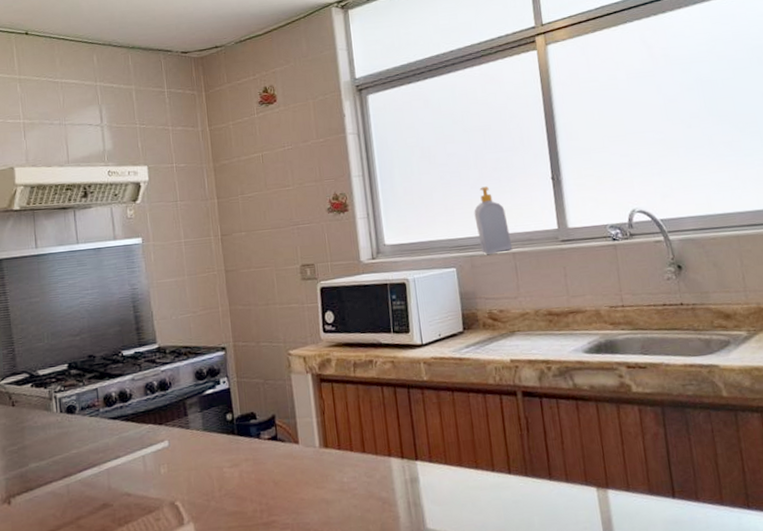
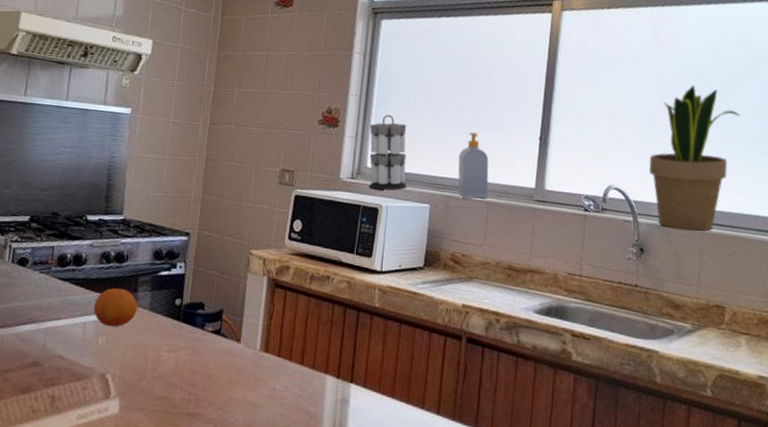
fruit: none [148,415,192,454] -> present [93,288,138,327]
spice rack: none [379,187,430,265] -> present [369,114,407,191]
potted plant: none [667,89,752,240] -> present [649,84,740,232]

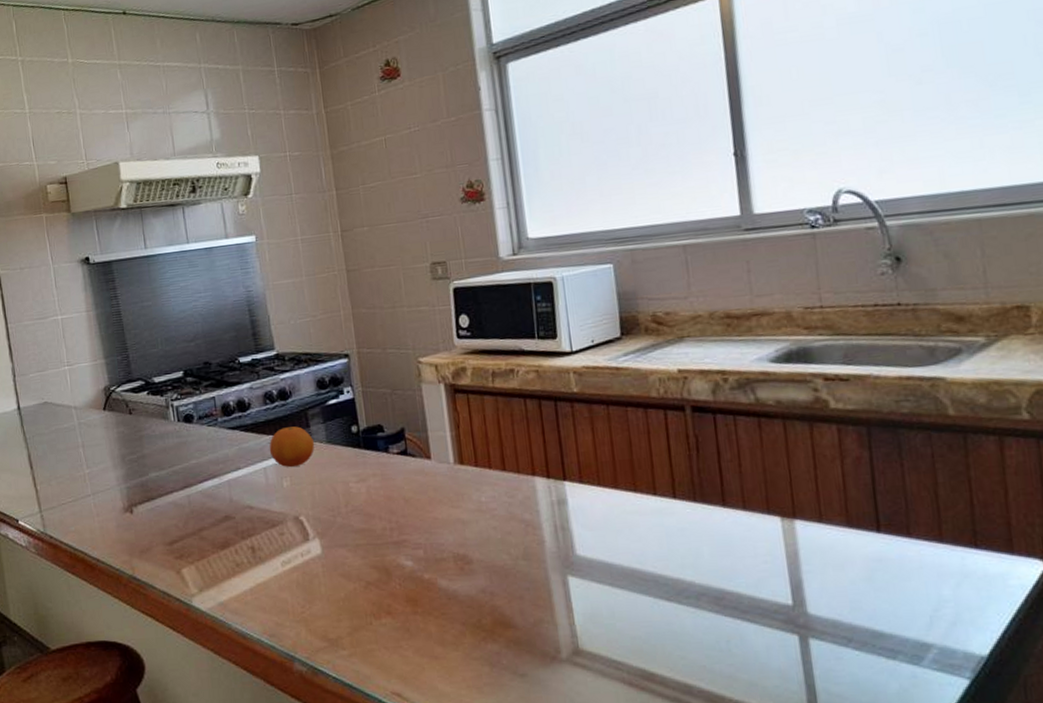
spice rack: present [369,114,407,191] -> none [521,171,581,262]
soap bottle: present [458,132,489,200] -> none [635,166,683,249]
potted plant: present [649,84,740,232] -> none [886,32,1008,225]

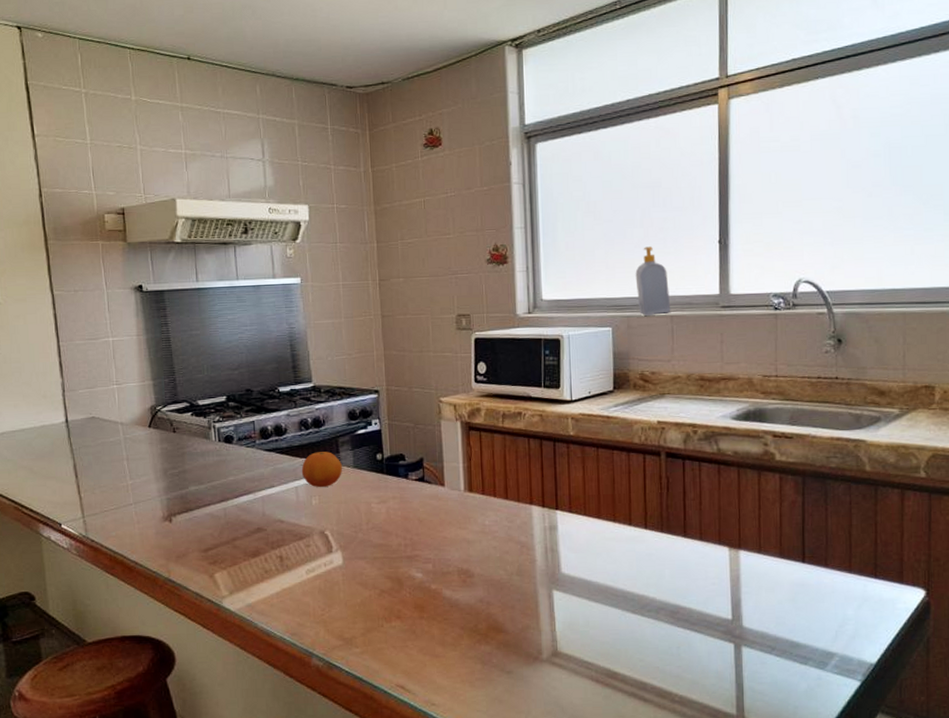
soap bottle: none [635,166,683,249] -> present [635,246,671,317]

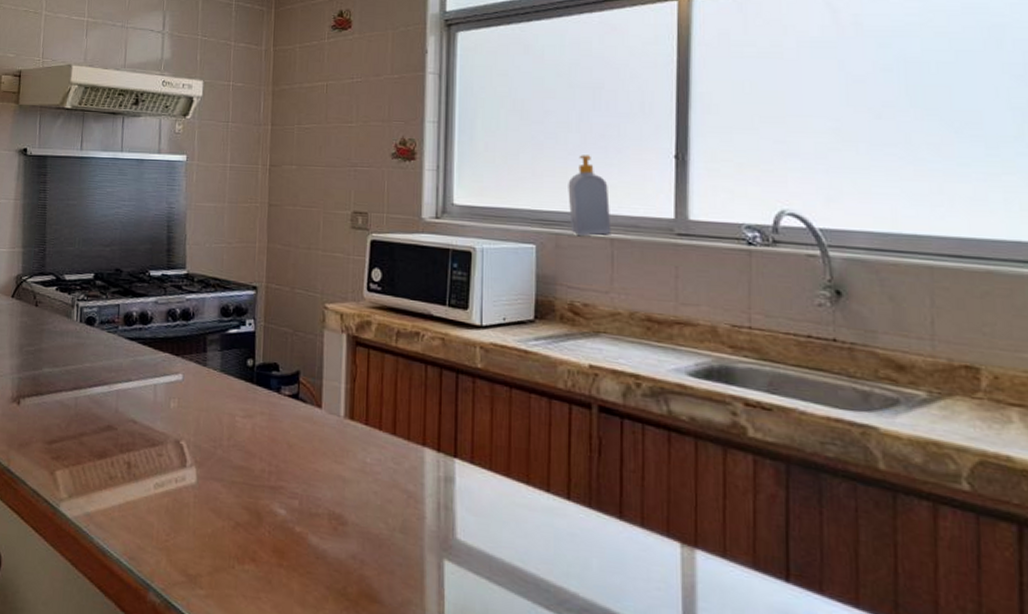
fruit: present [301,452,343,487] -> none [162,348,209,389]

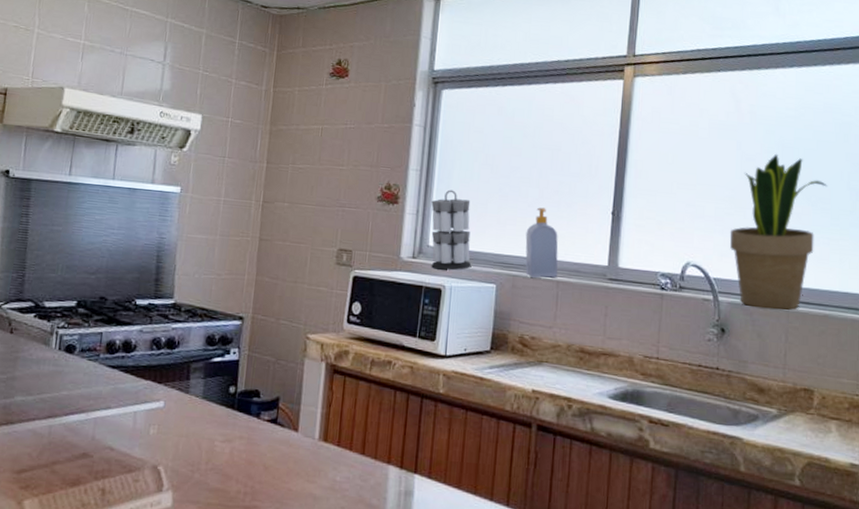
spice rack: none [453,141,505,231] -> present [431,189,472,271]
potted plant: none [837,71,977,267] -> present [729,153,827,311]

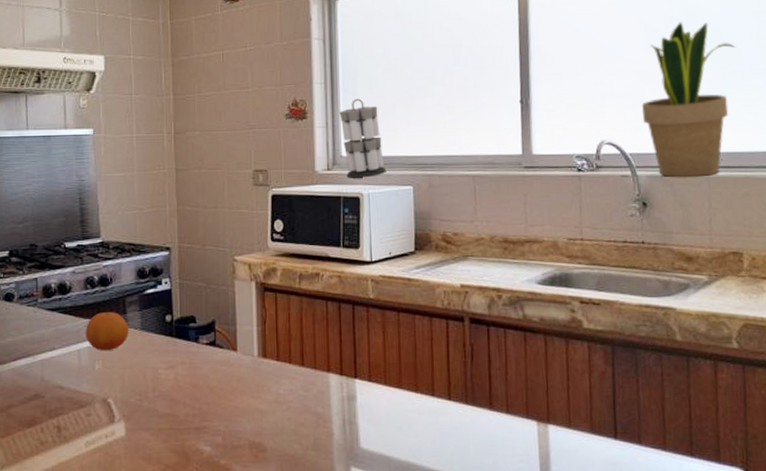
fruit: none [143,375,191,416] -> present [85,312,130,350]
soap bottle: present [525,207,558,279] -> none [436,105,473,176]

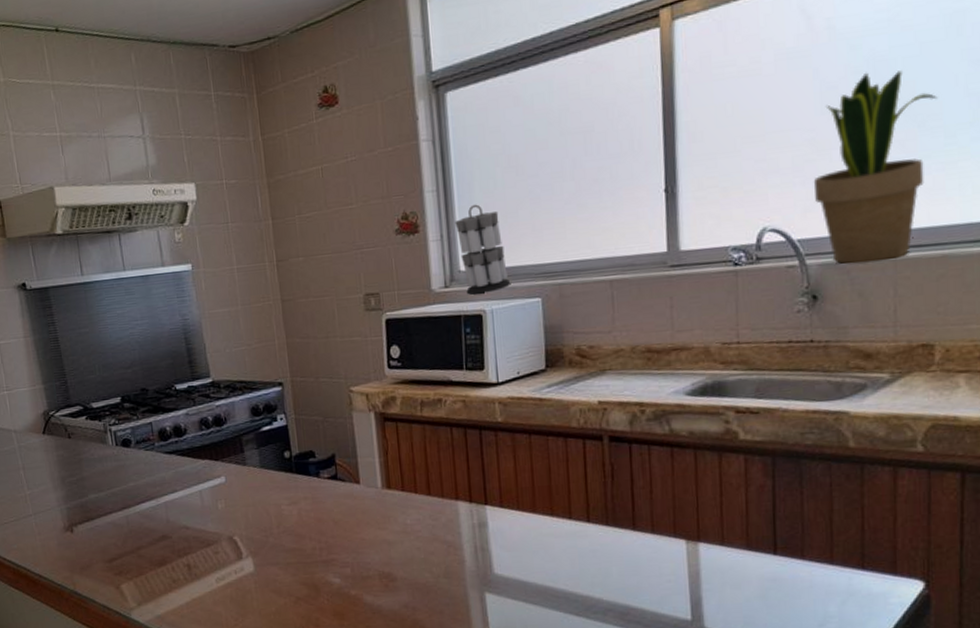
fruit: present [85,312,130,350] -> none [204,451,249,490]

